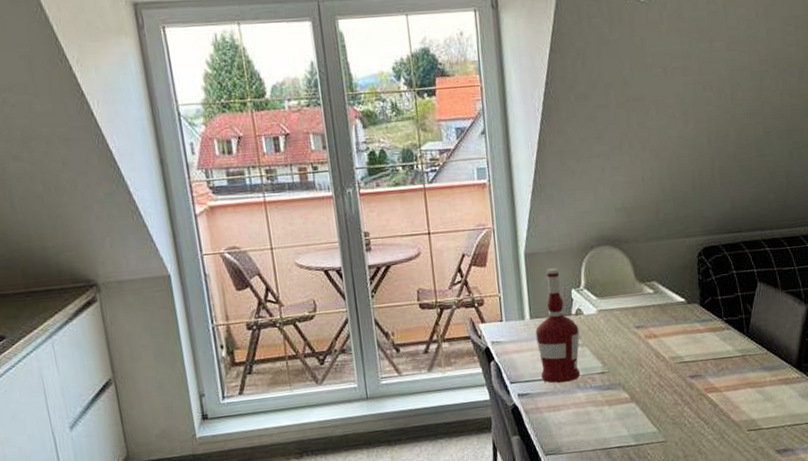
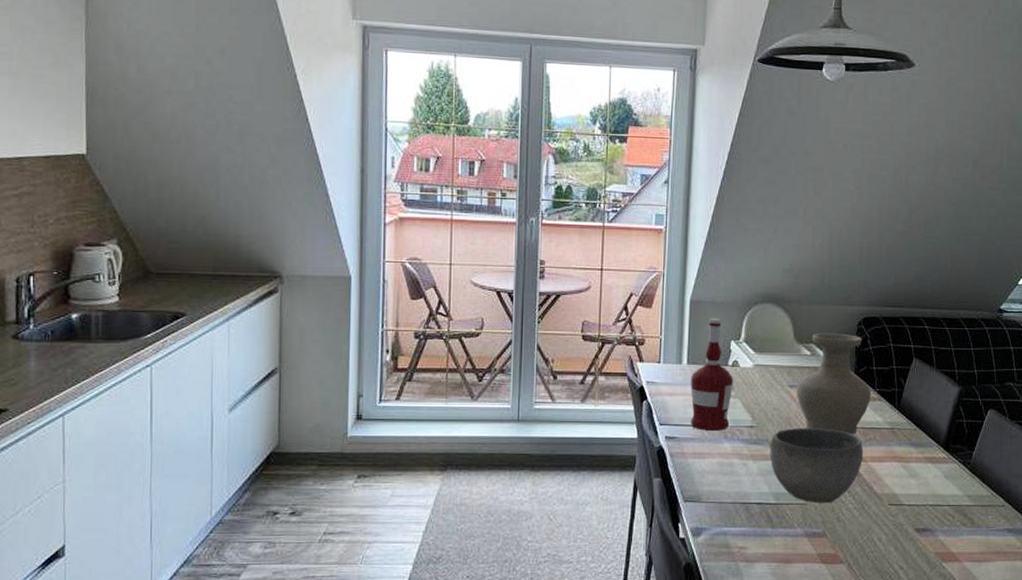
bowl: none [623,364,718,440] -> present [770,428,863,504]
vase: none [643,266,720,368] -> present [796,333,872,435]

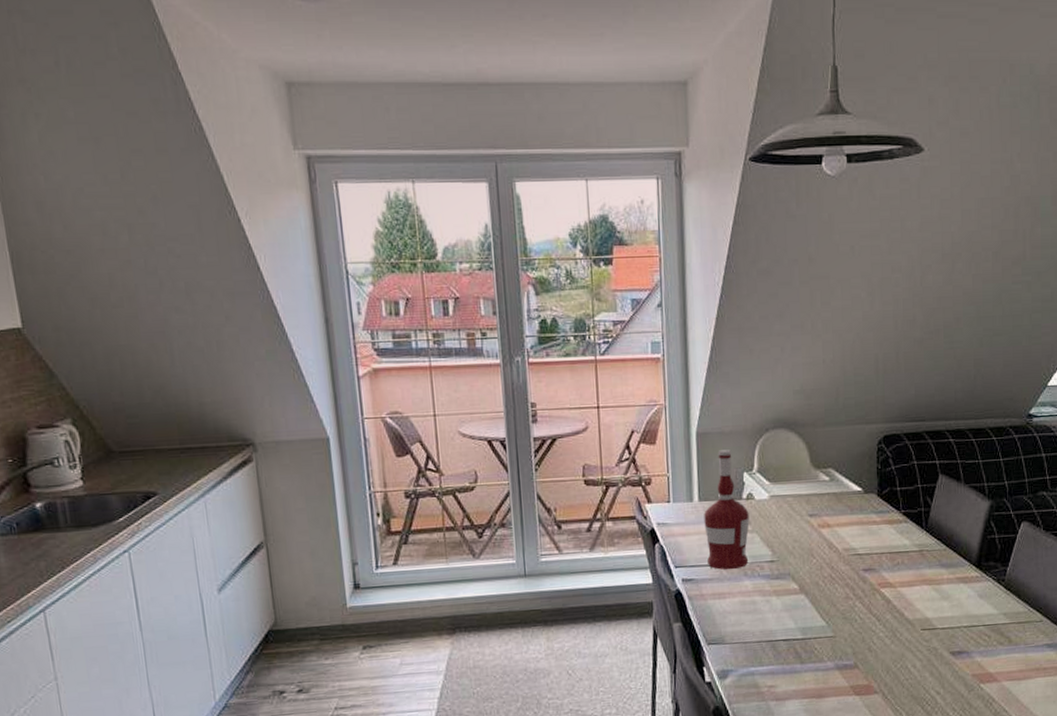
bowl: present [770,428,863,504] -> none [793,556,891,635]
vase: present [796,333,872,435] -> none [817,454,897,561]

